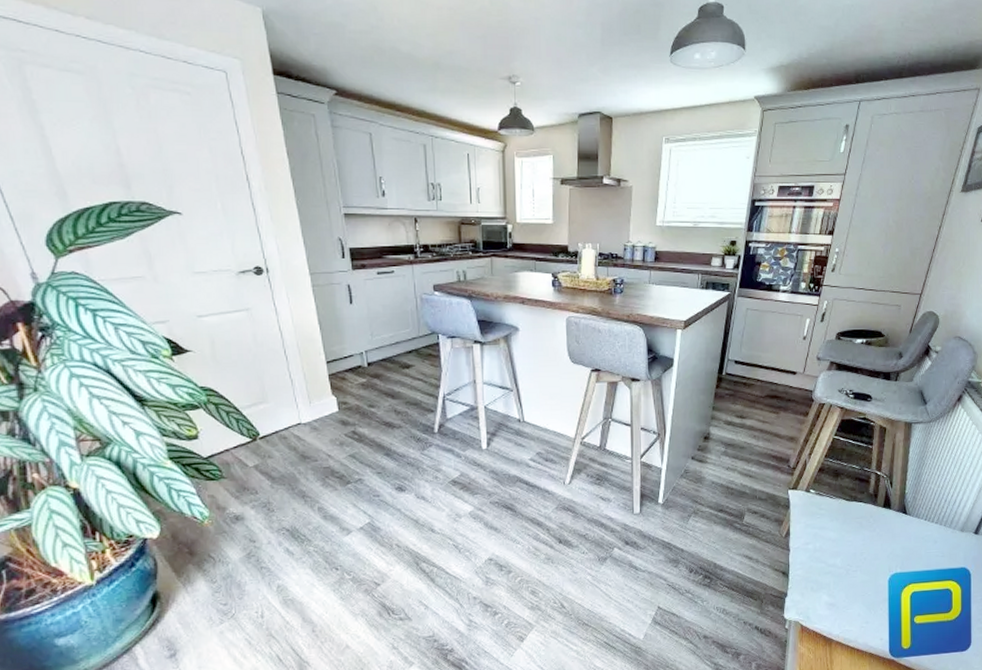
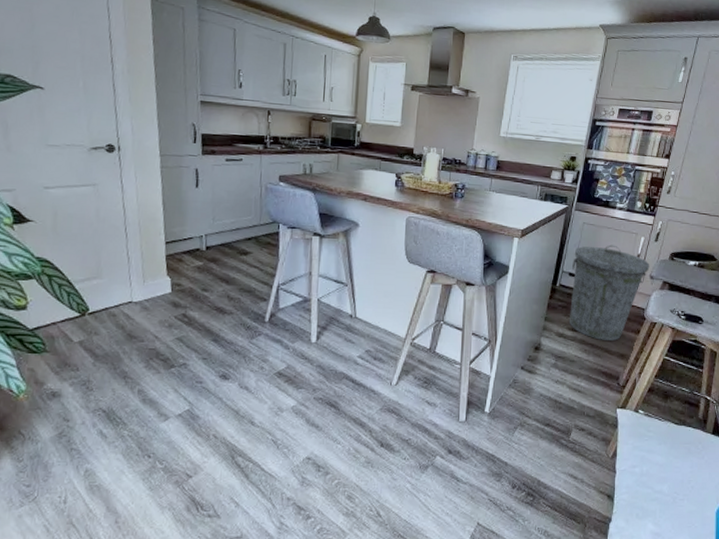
trash can: none [737,329,816,425] -> present [570,244,650,341]

